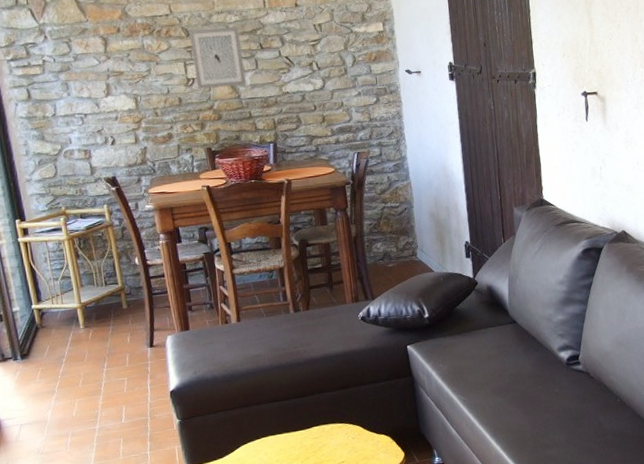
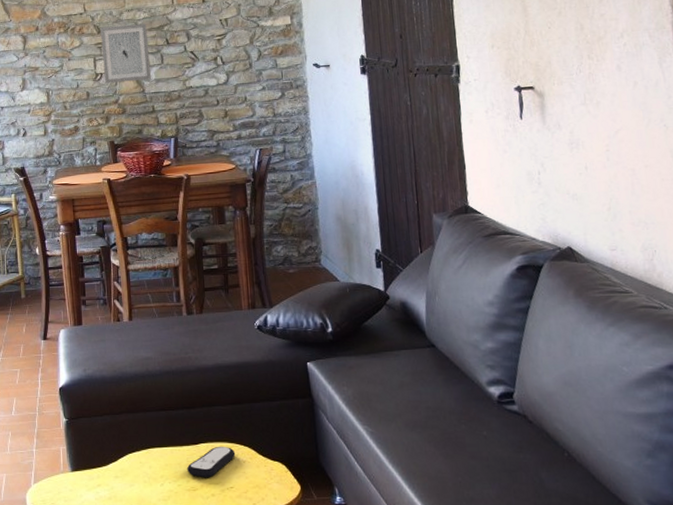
remote control: none [301,427,345,457] -> present [187,446,236,477]

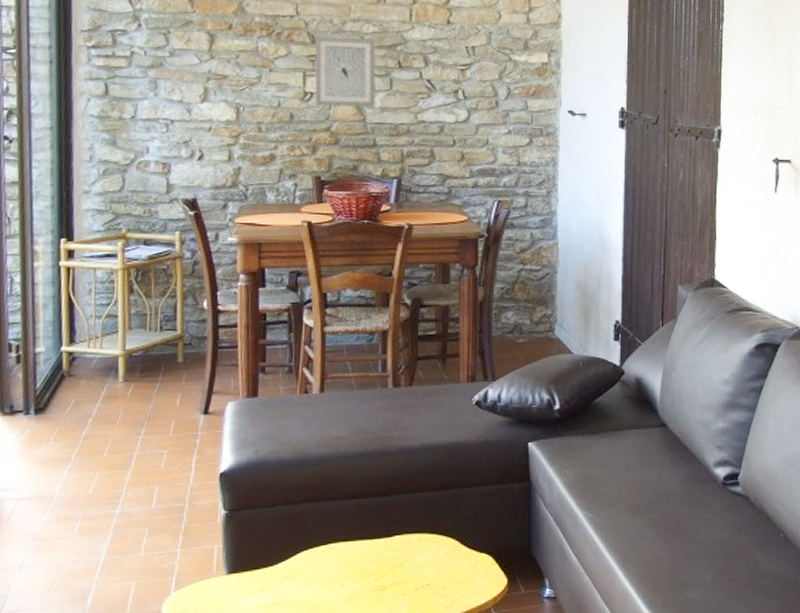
remote control: present [187,446,236,477] -> none [376,537,436,574]

